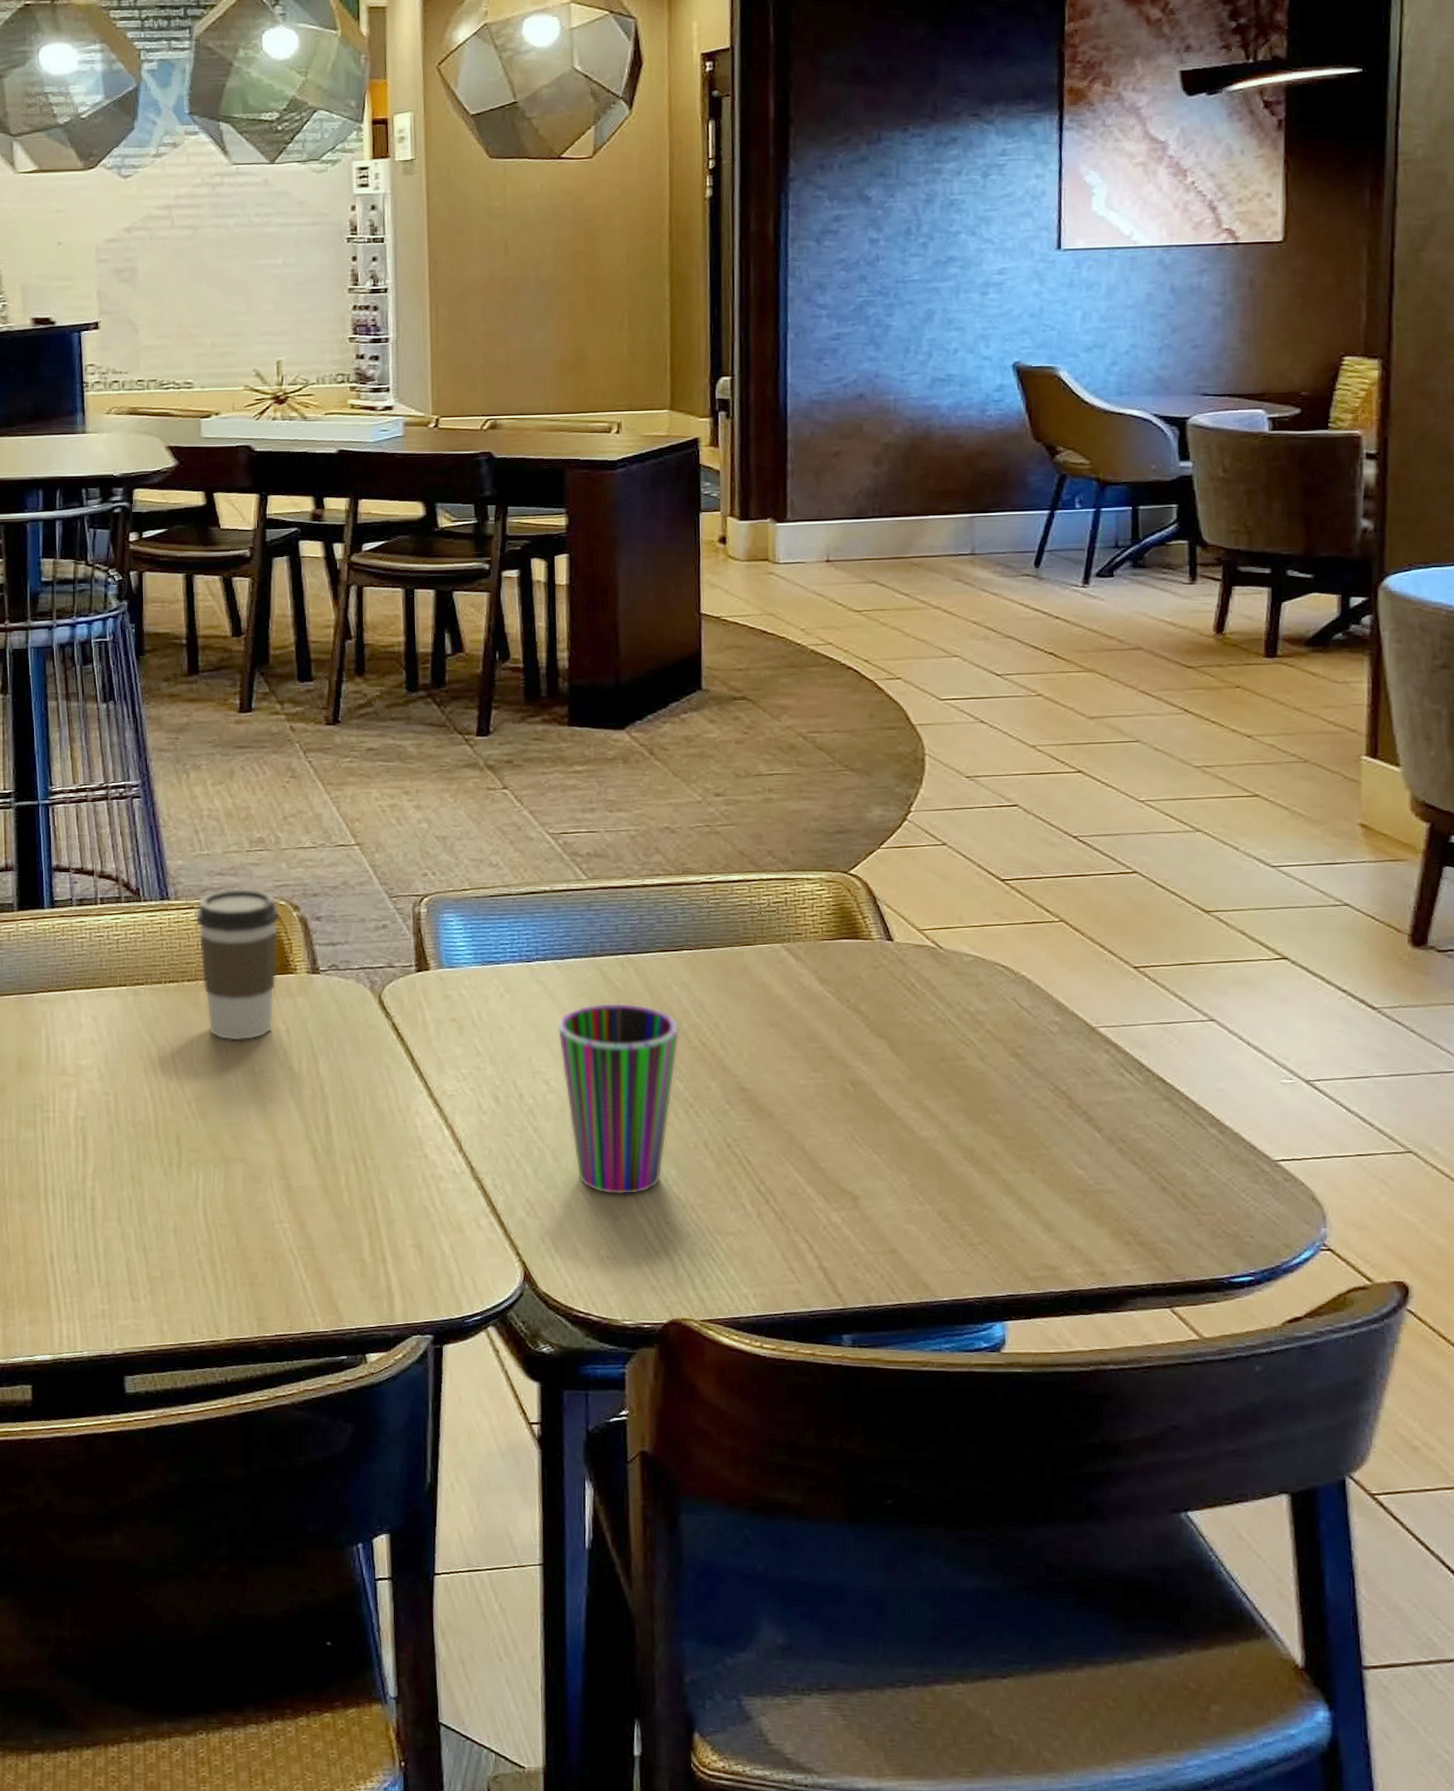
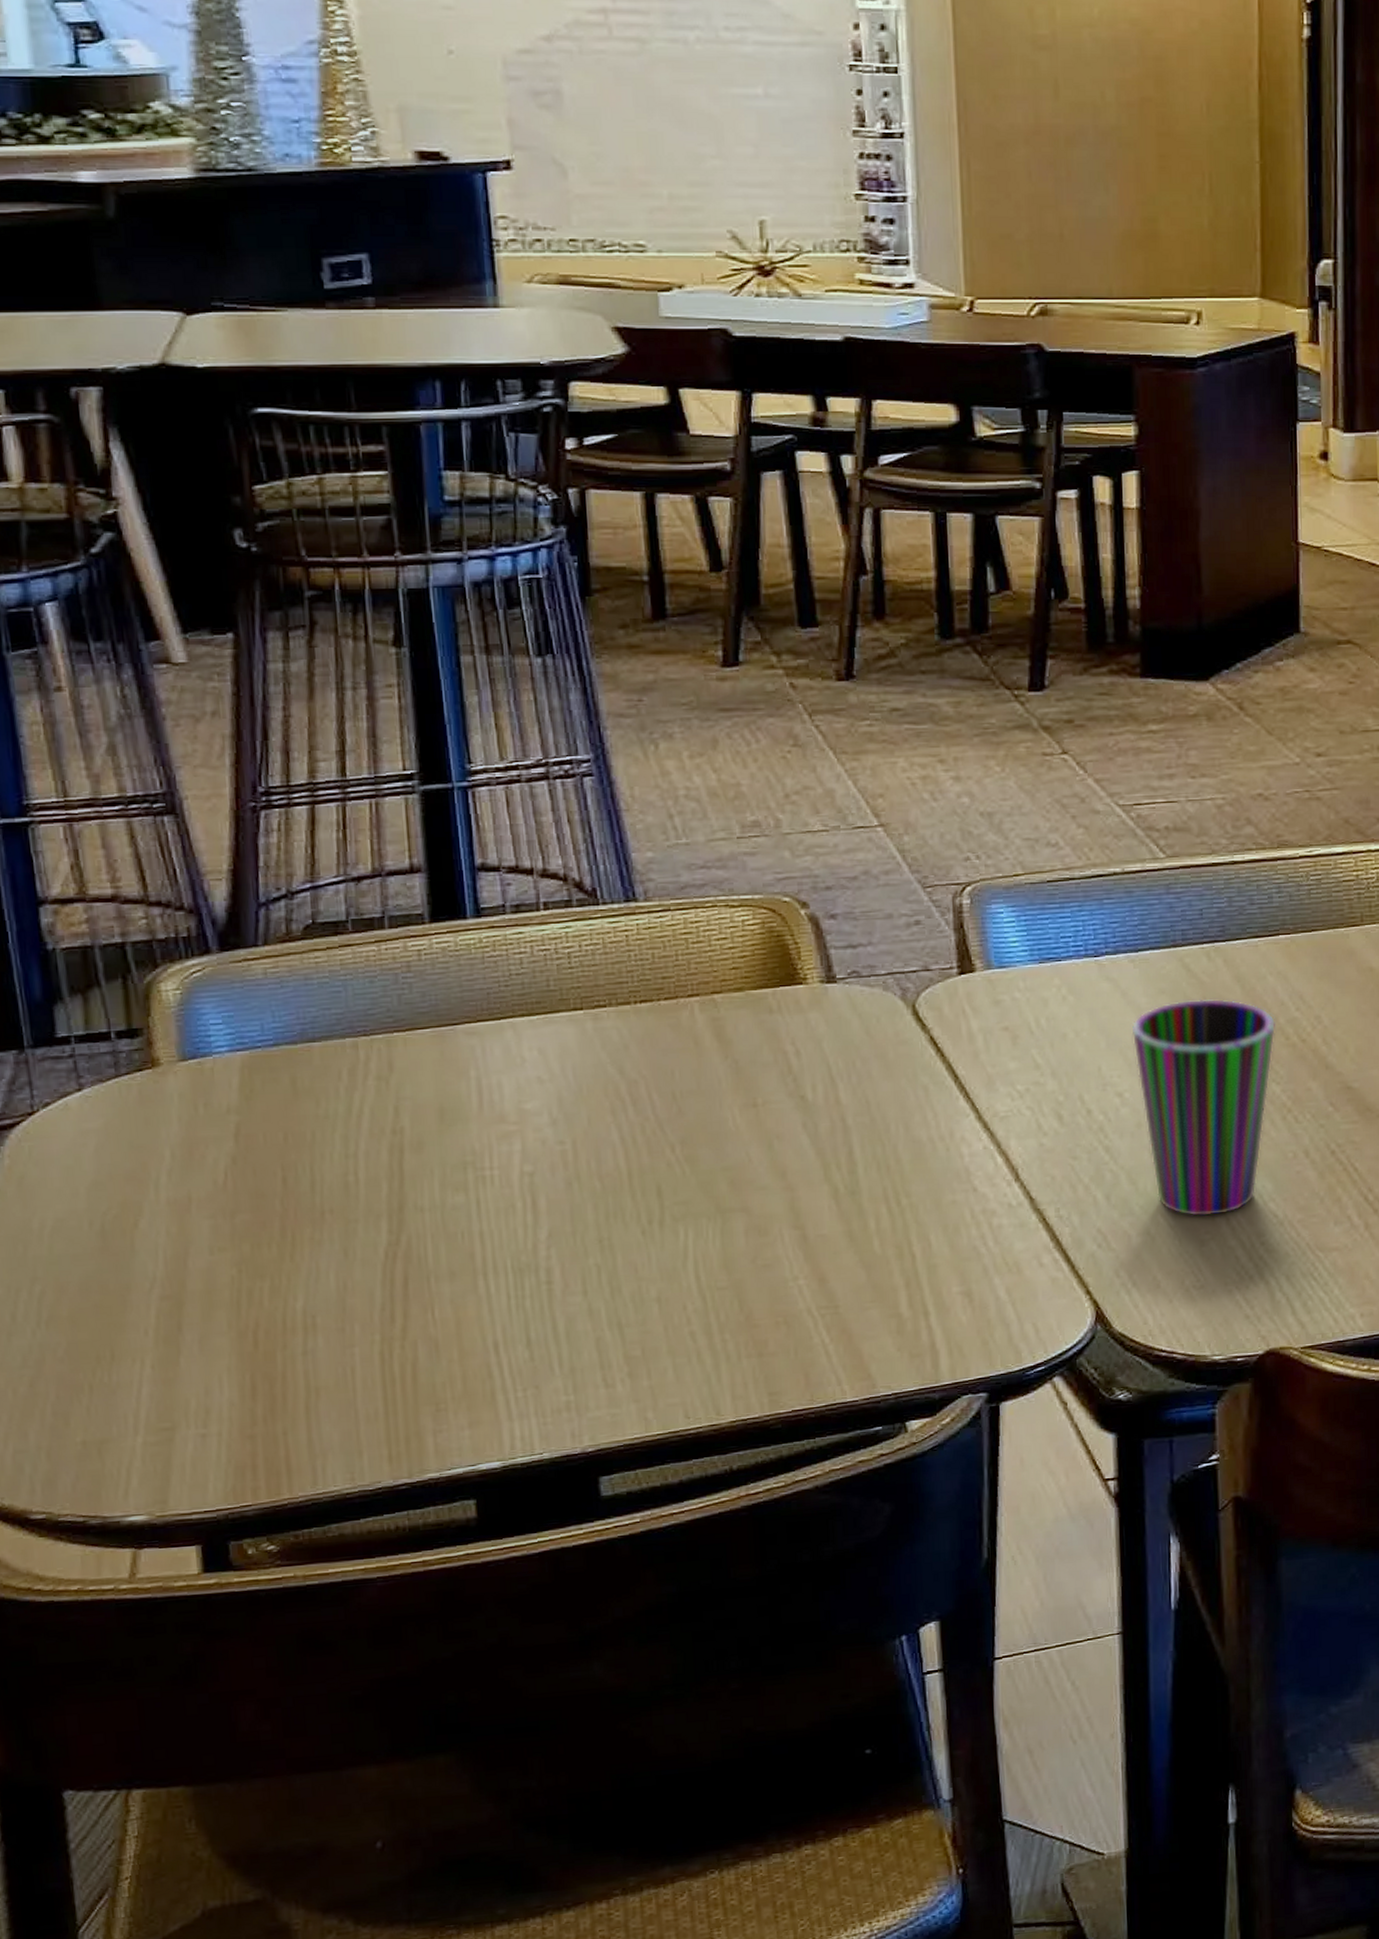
coffee cup: present [194,888,280,1041] -> none [671,882,783,1069]

